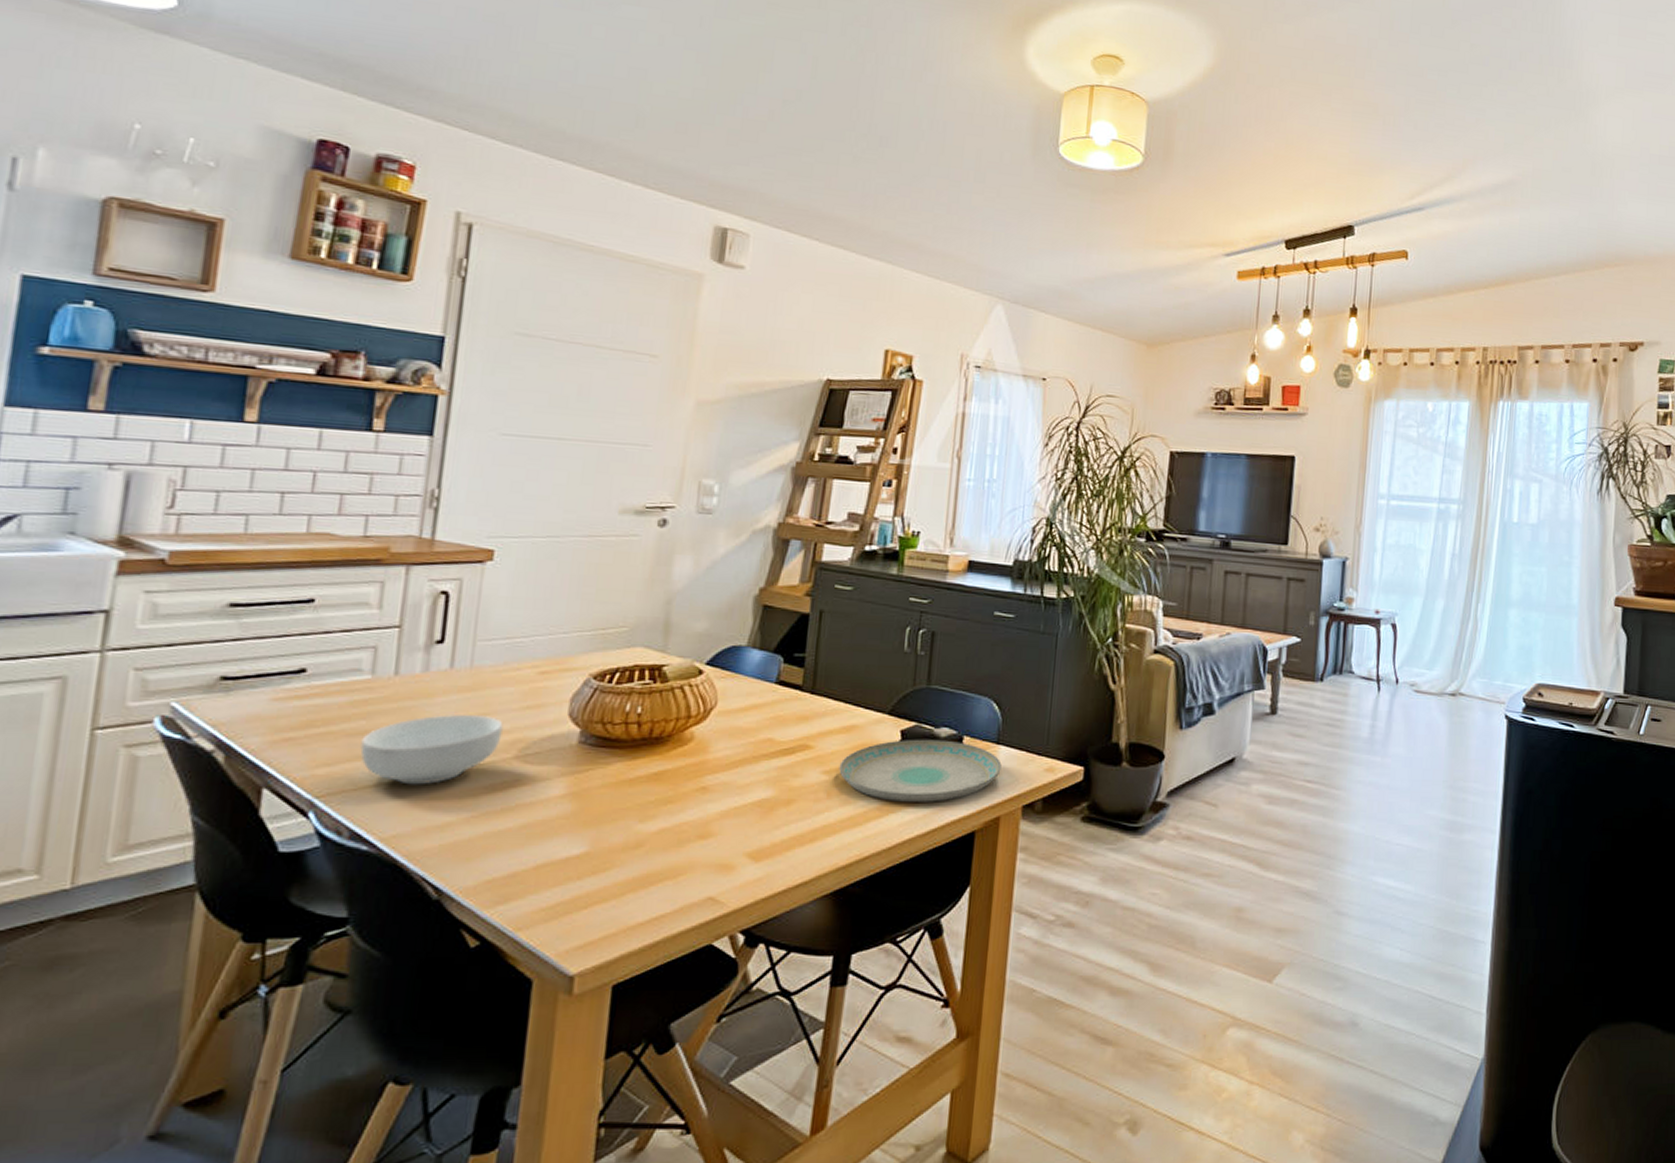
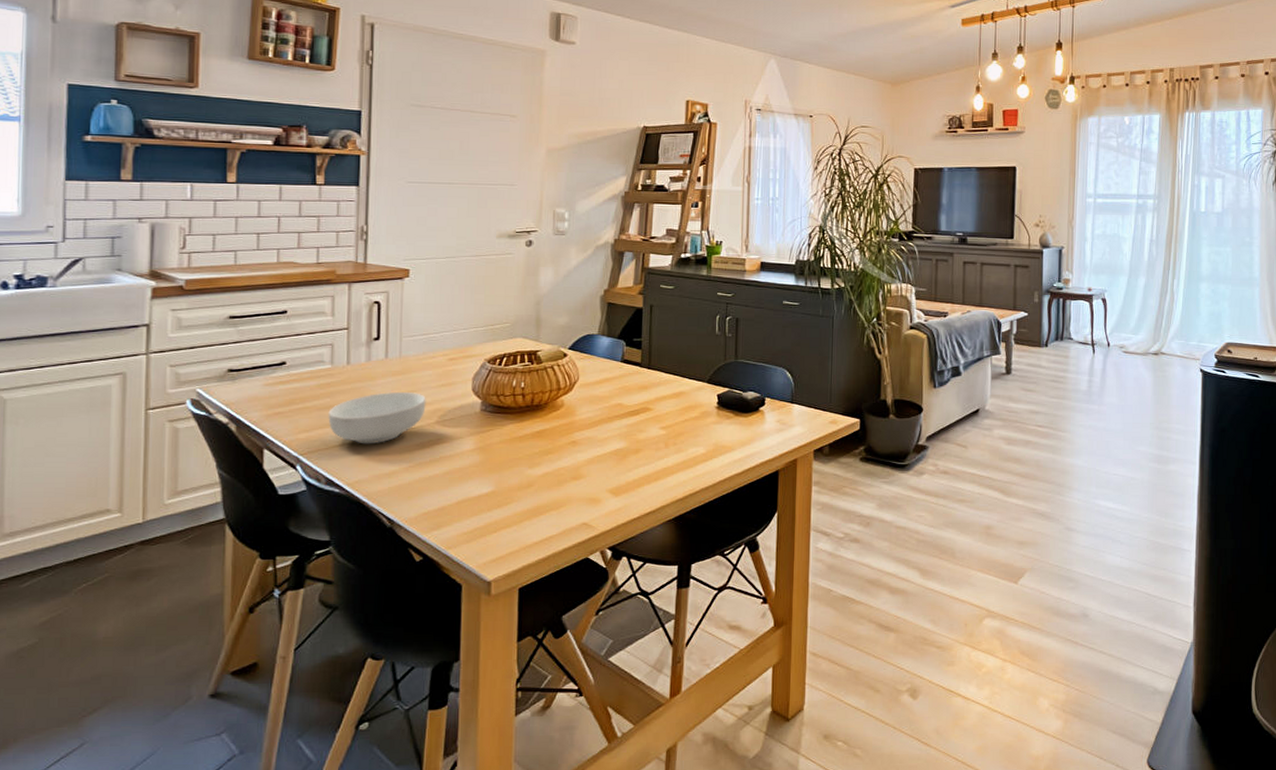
plate: present [839,739,1002,803] -> none [673,401,796,450]

